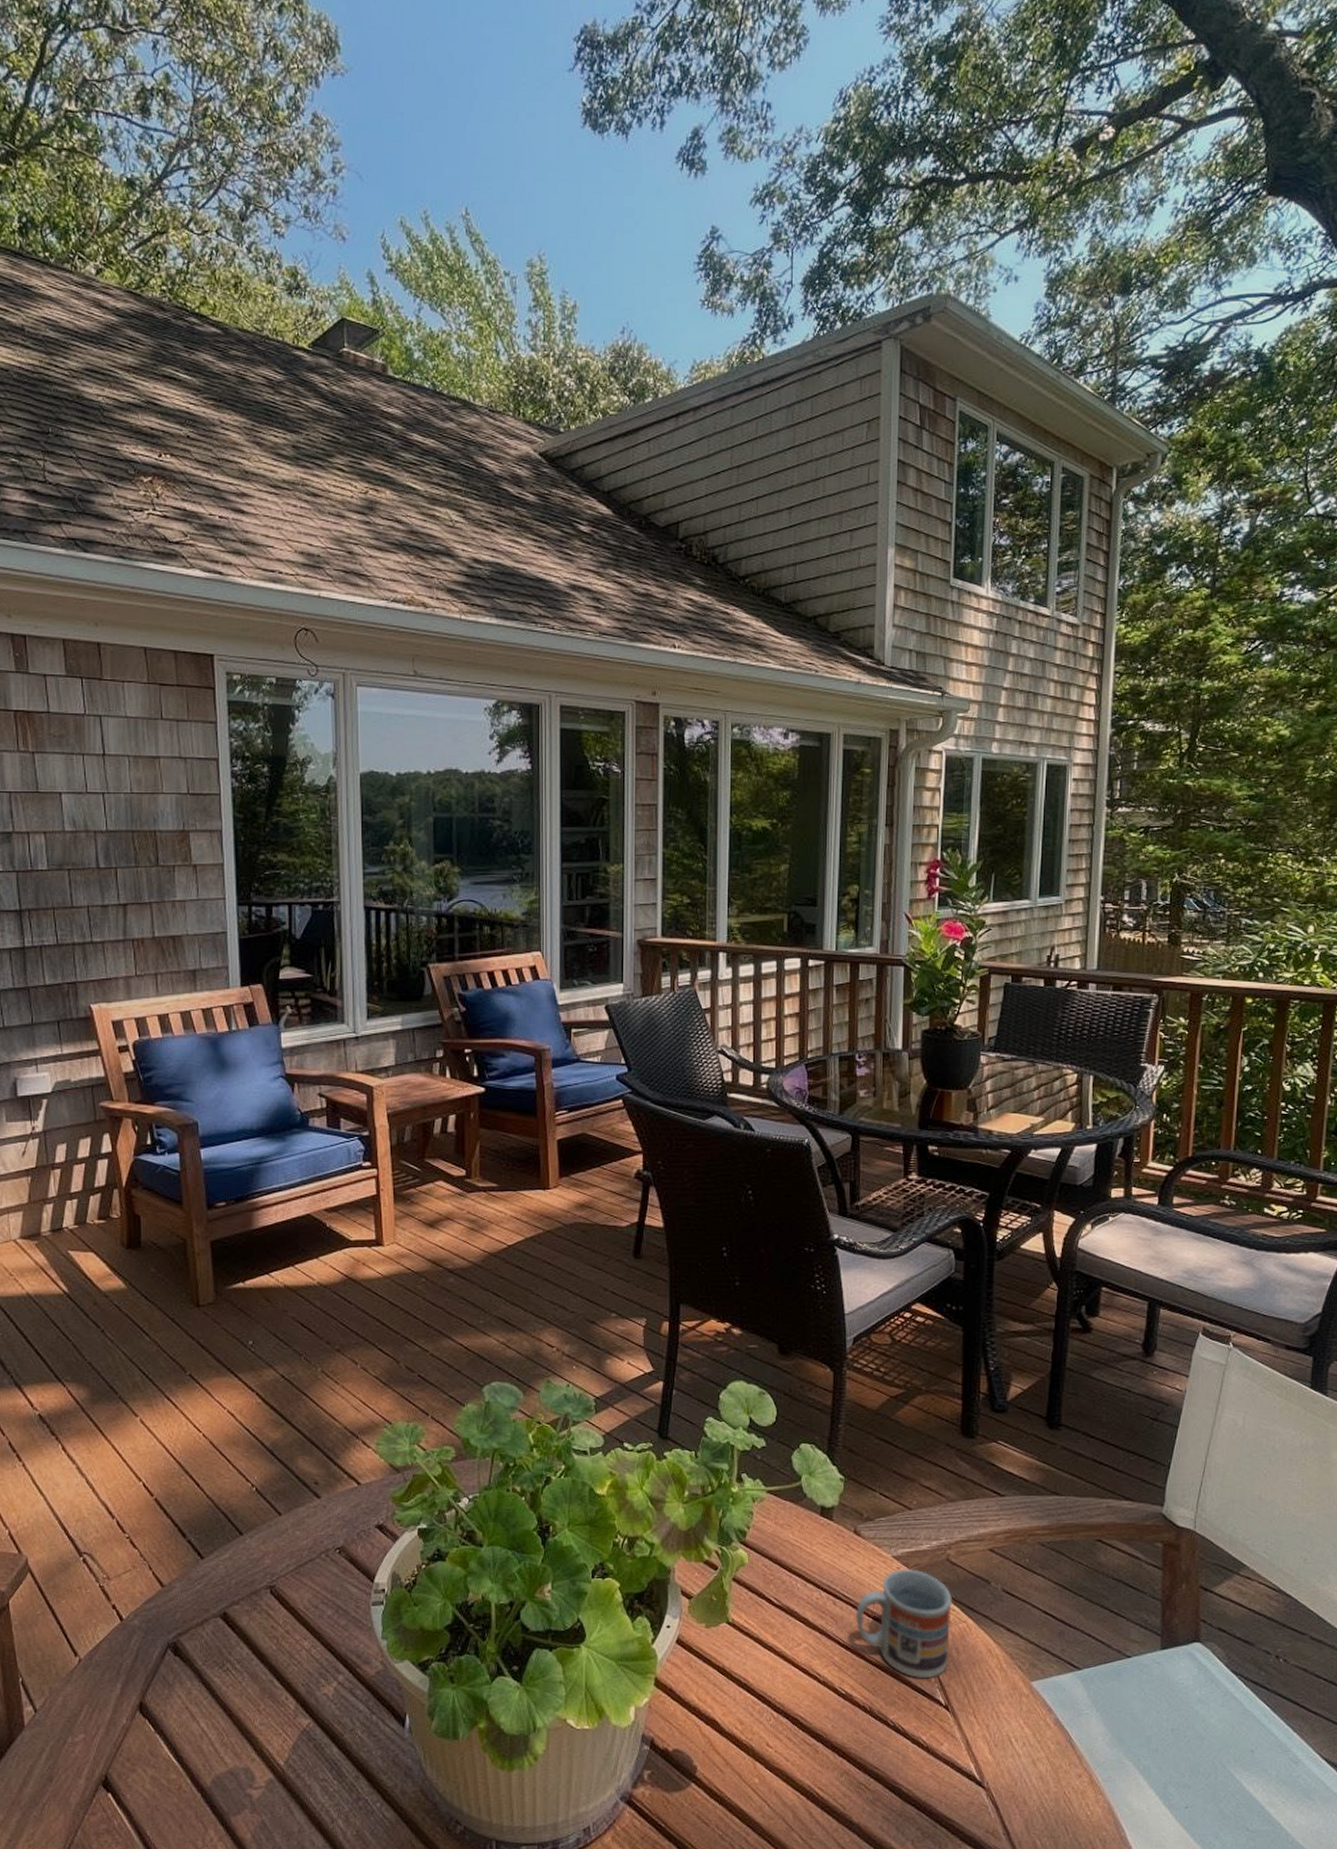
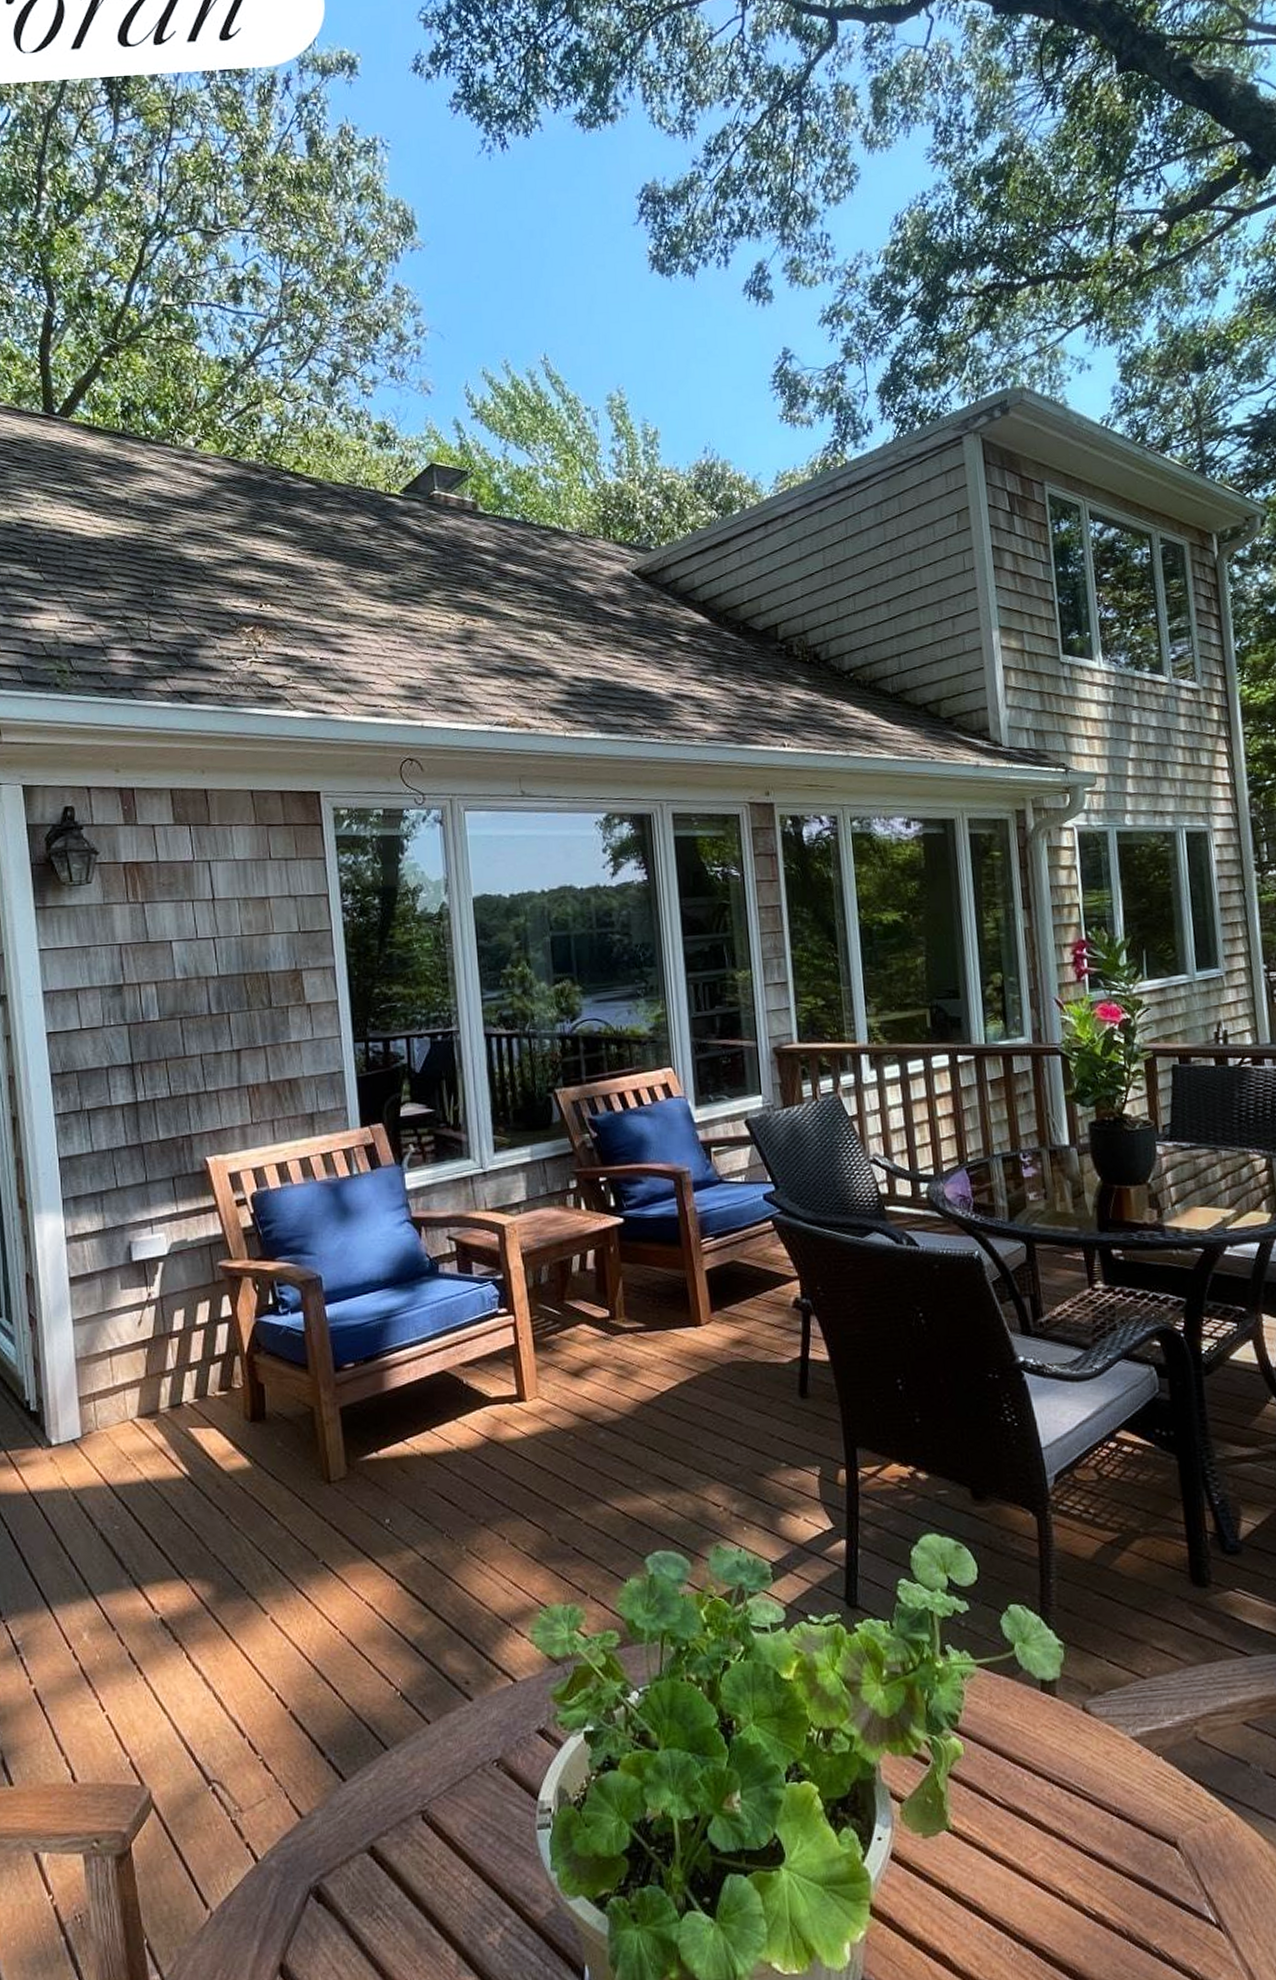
cup: present [856,1568,952,1679] -> none [1096,1751,1213,1891]

